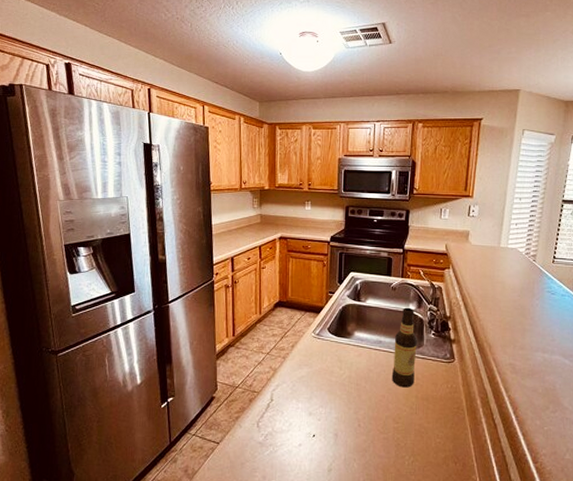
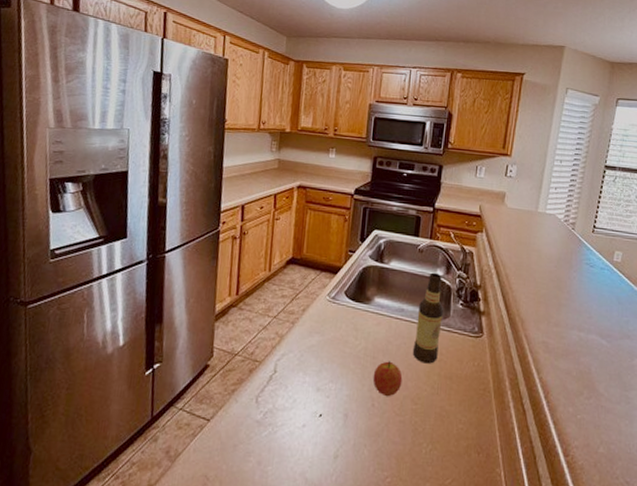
fruit: none [357,387,384,418] -> present [372,361,403,397]

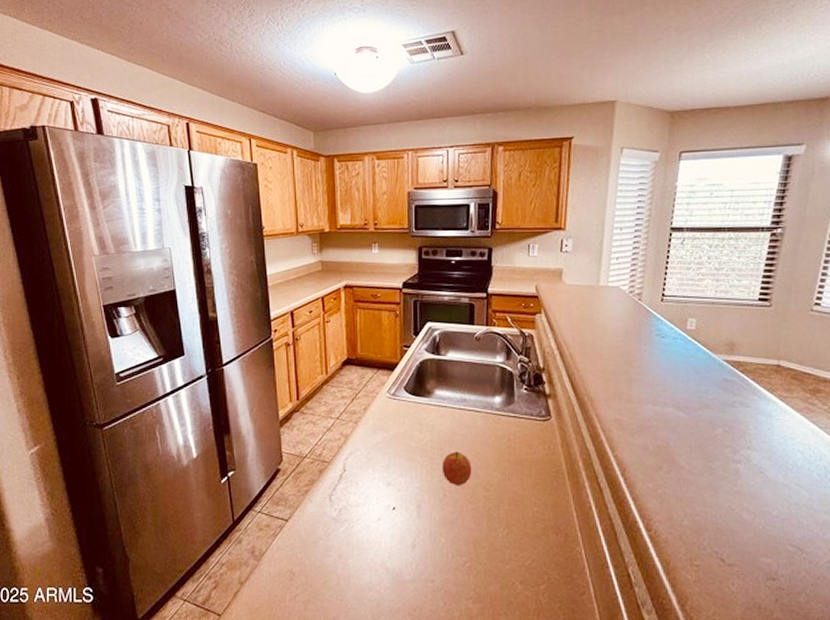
bottle: present [412,272,444,364] -> none [479,359,508,451]

